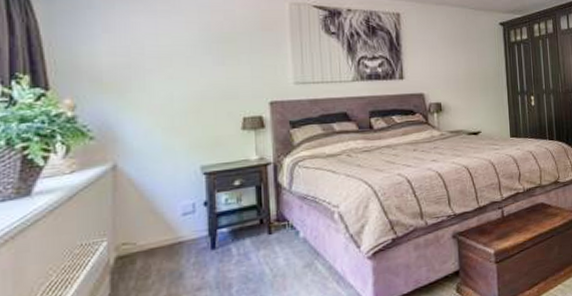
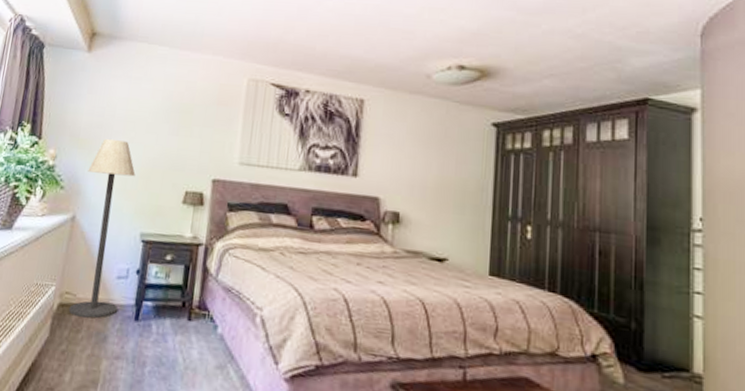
floor lamp: none [122,78,189,265] -> present [68,139,136,318]

